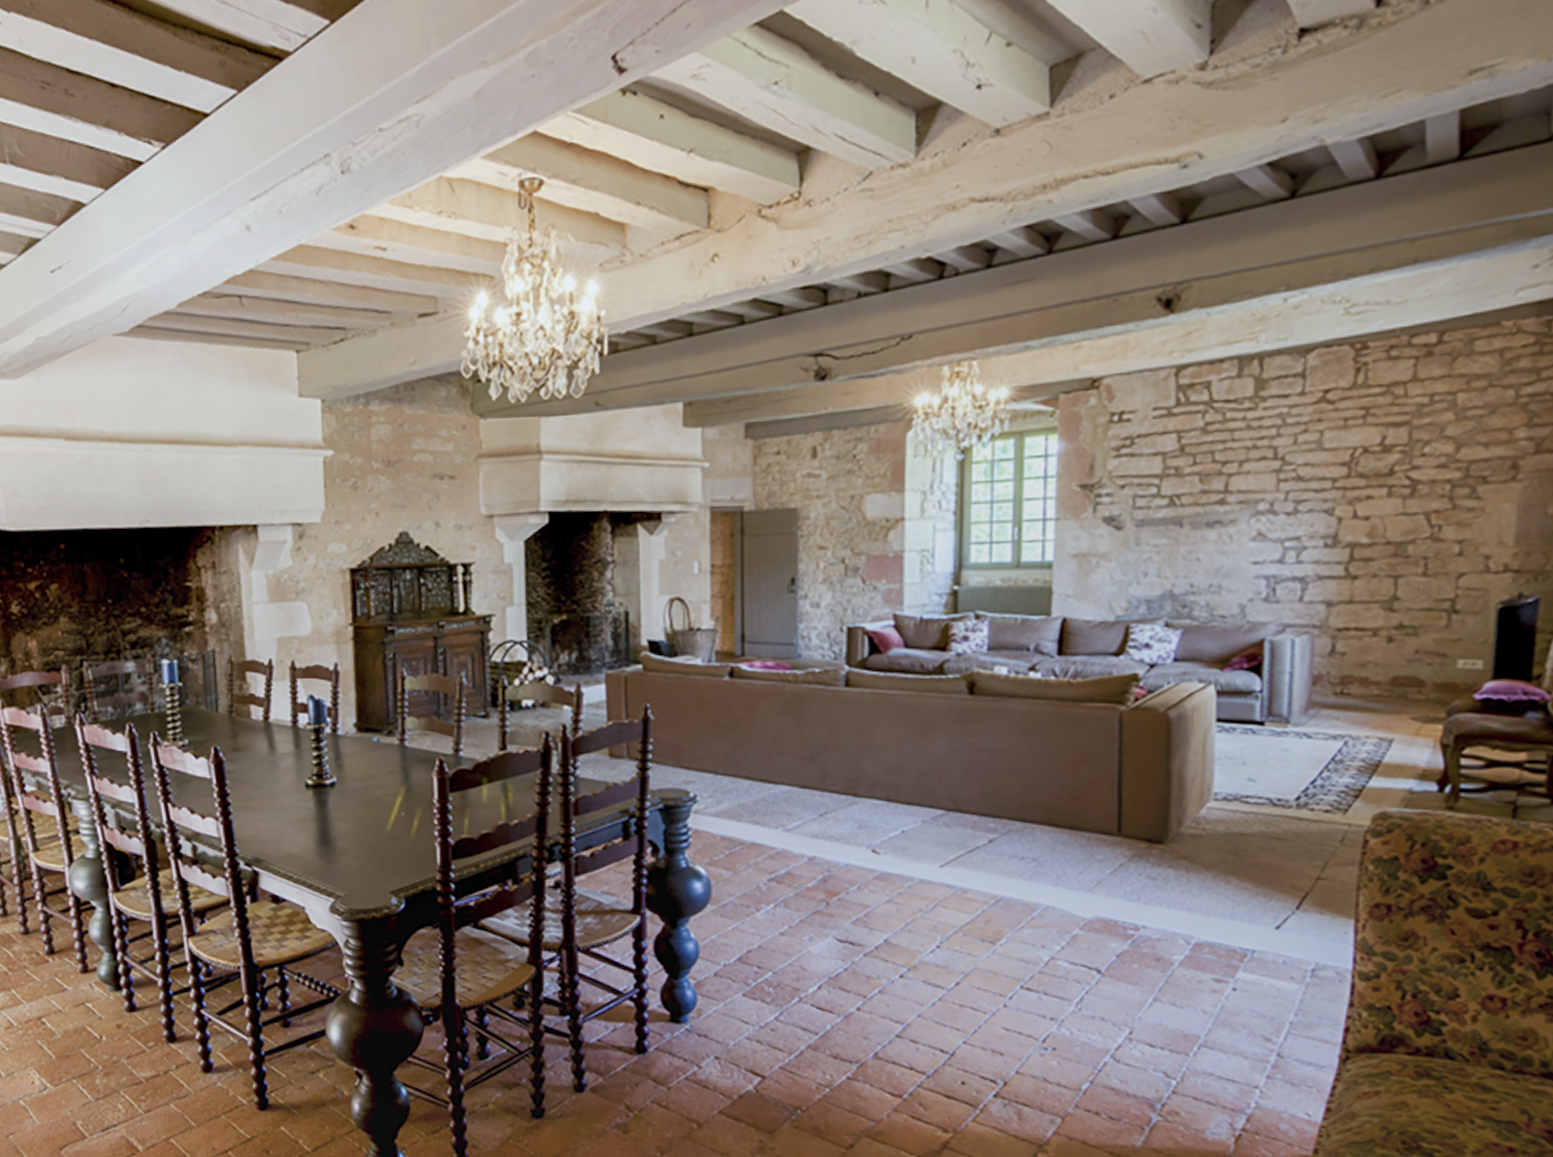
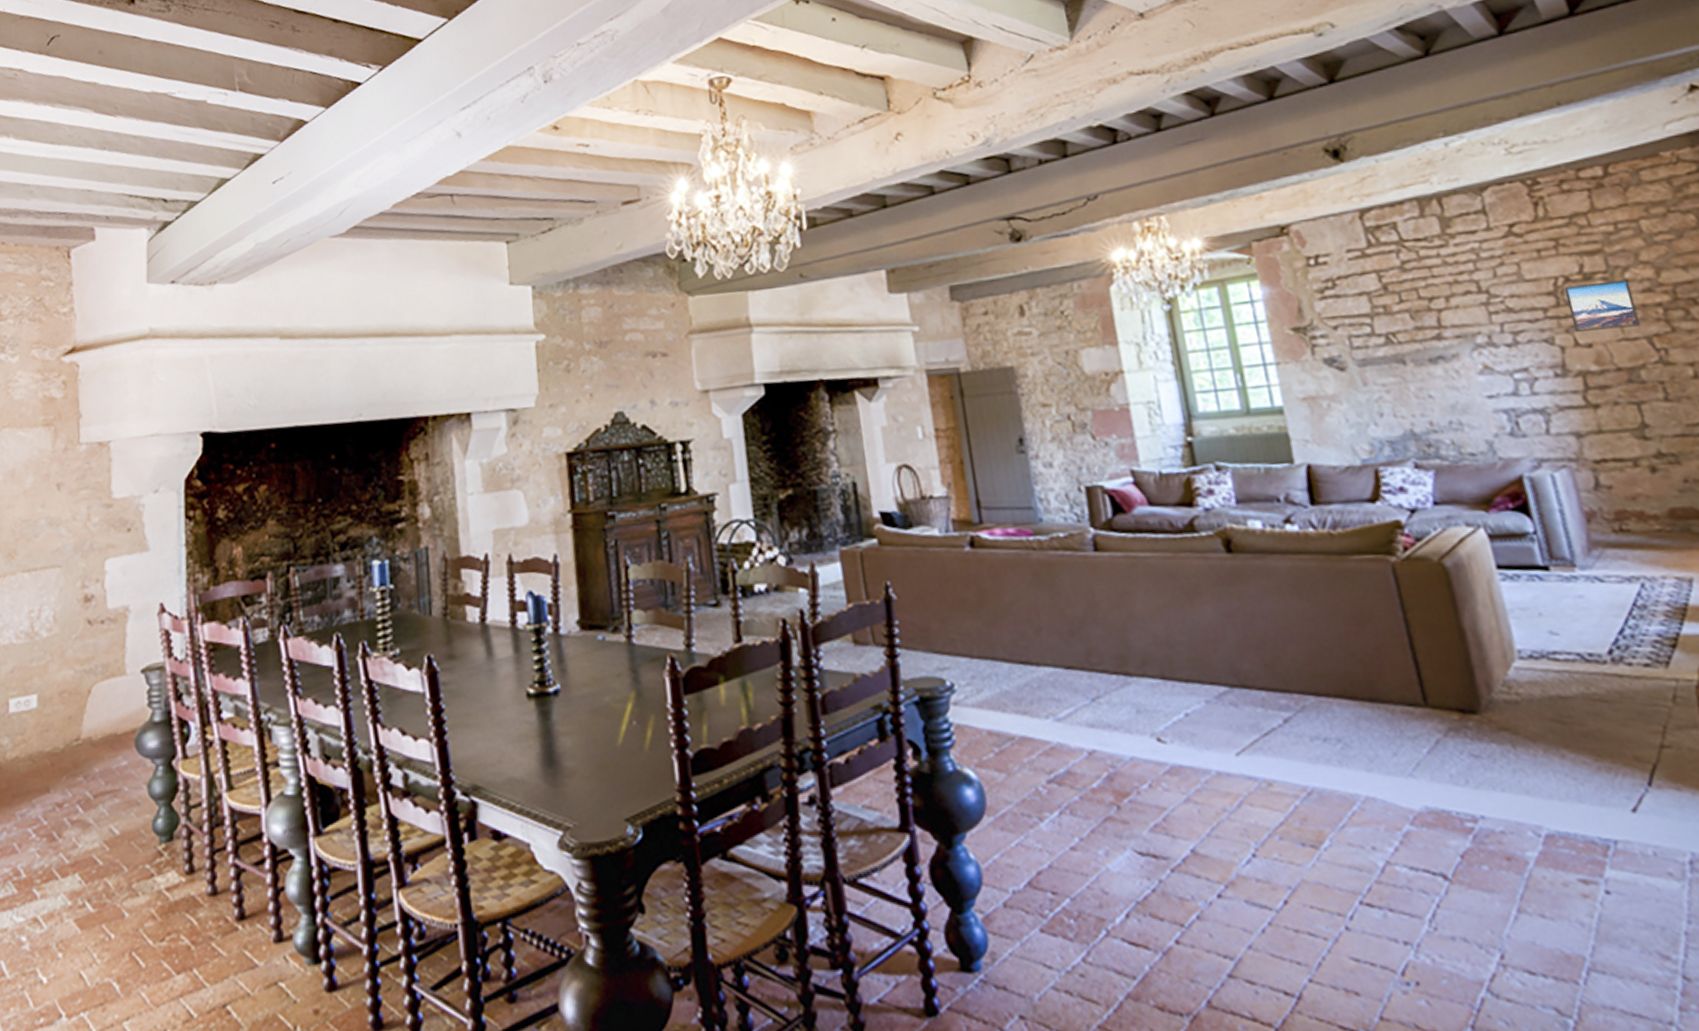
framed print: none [1356,454,1427,504] -> present [1563,279,1640,332]

